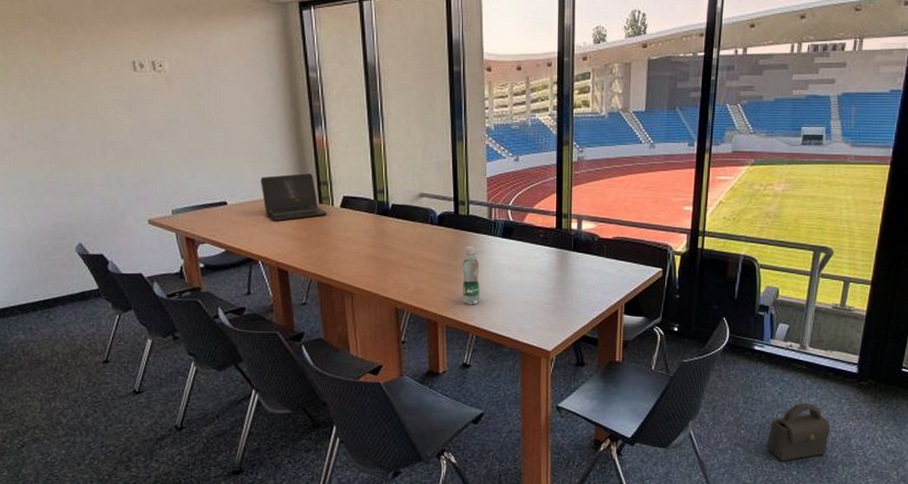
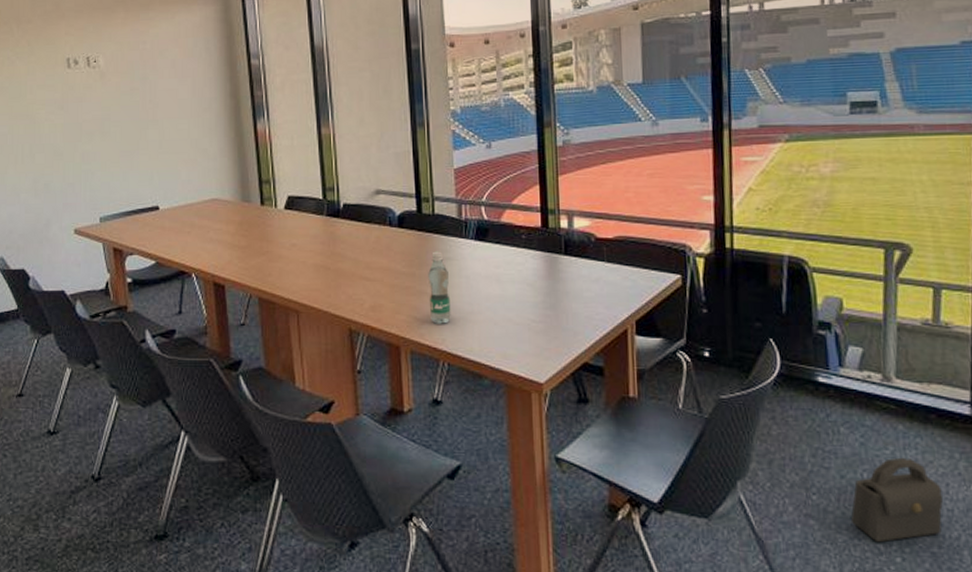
laptop computer: present [261,173,327,222] -> none [196,171,269,228]

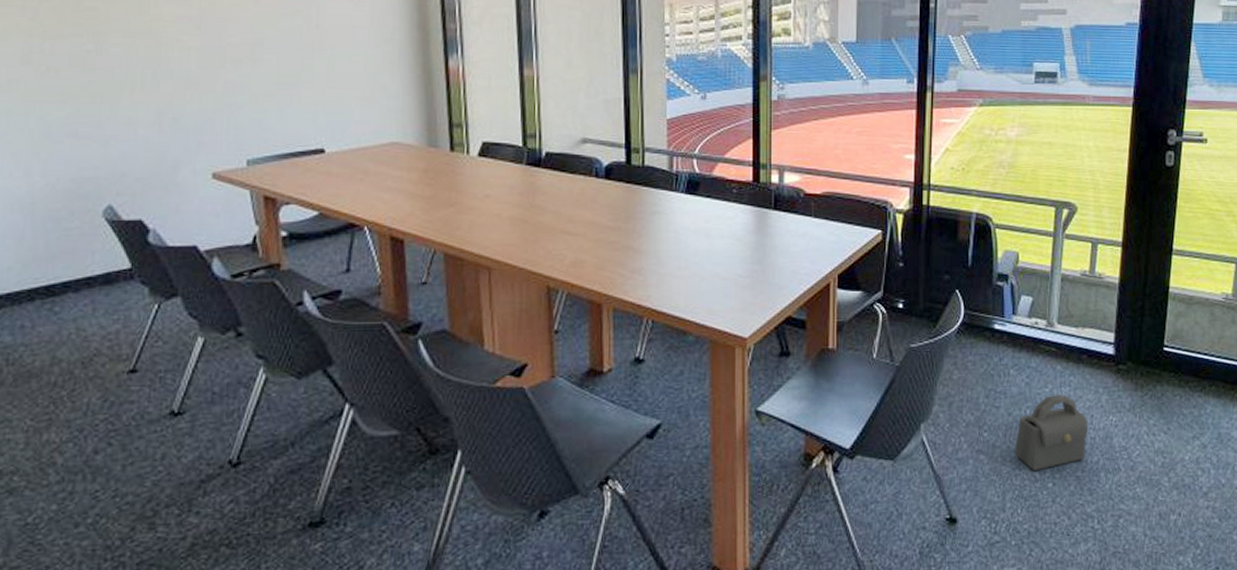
bottle: present [428,251,451,324] -> none [634,205,657,280]

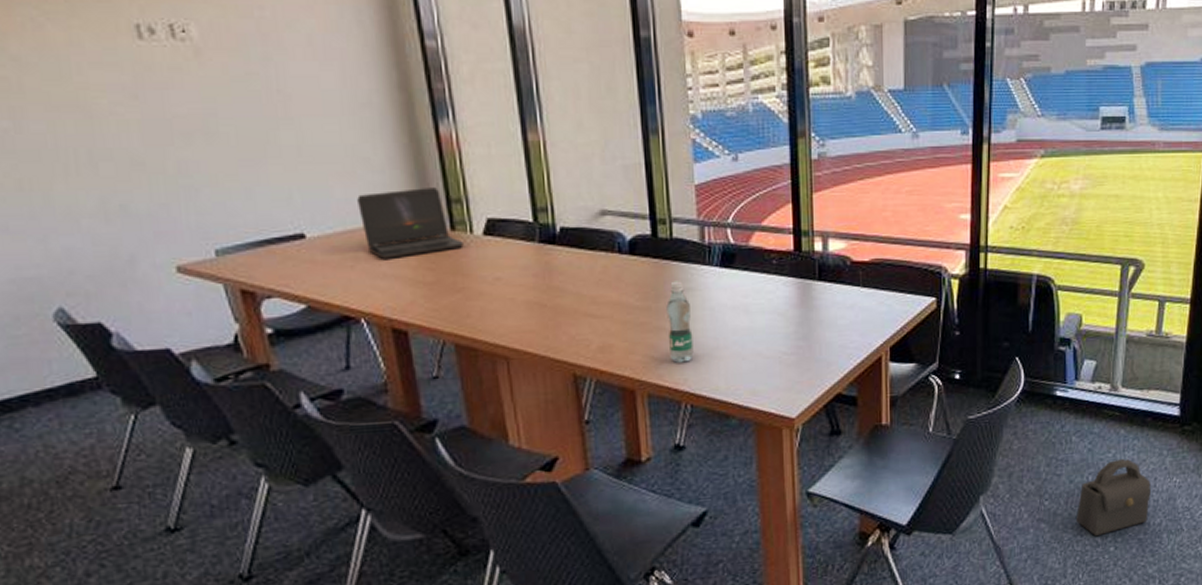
laptop computer: none [373,113,460,175] -> present [357,187,464,261]
bottle: none [634,205,657,280] -> present [666,281,694,363]

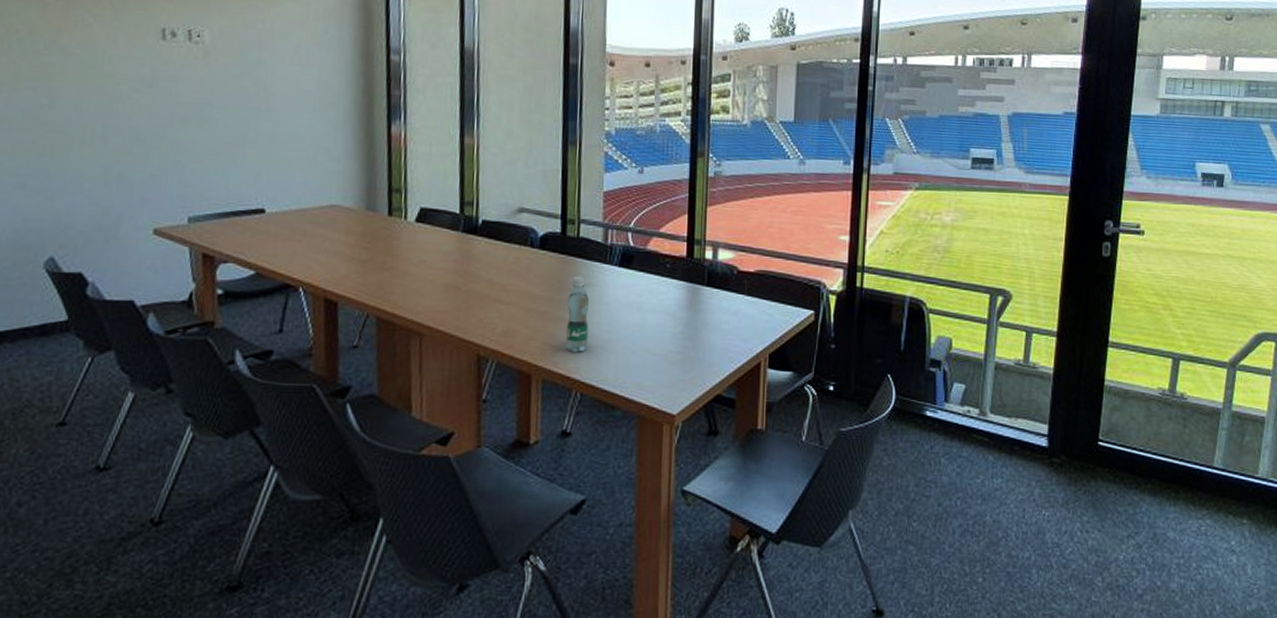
laptop computer: present [357,187,464,261] -> none [313,177,397,238]
handbag: present [1075,458,1151,537] -> none [943,485,1019,565]

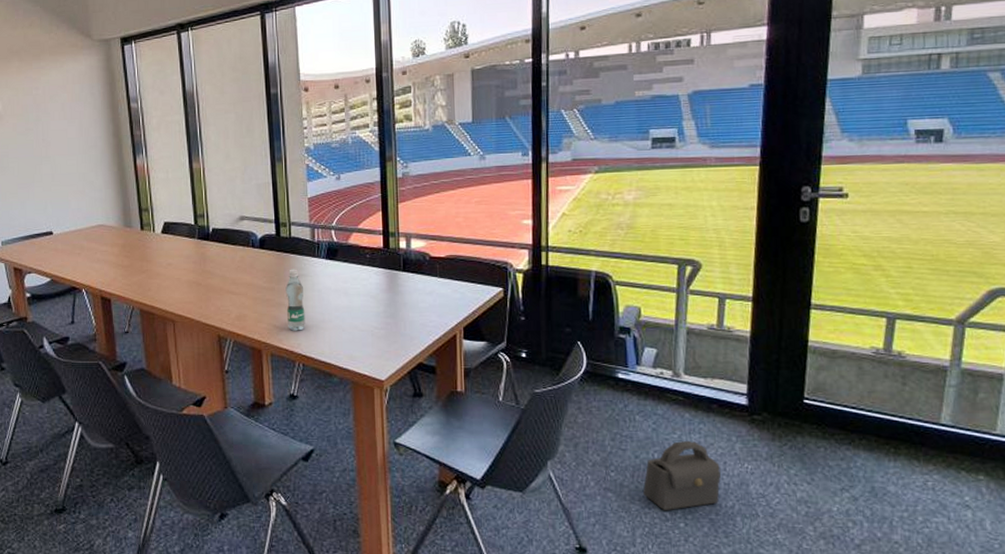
handbag: none [943,485,1019,565] -> present [642,440,721,511]

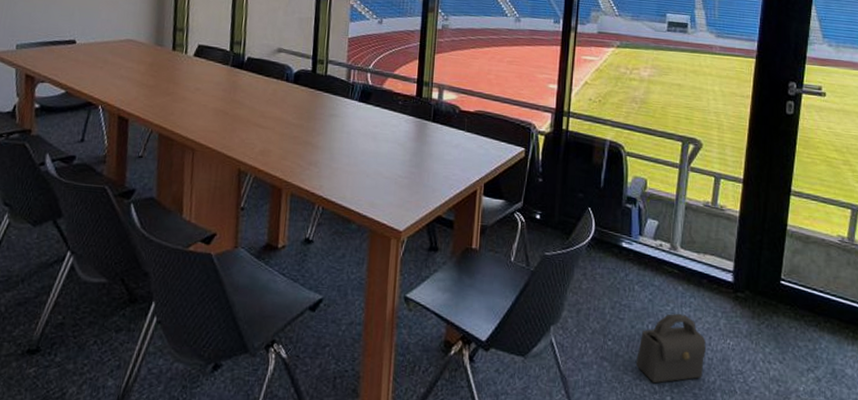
bottle: present [286,269,305,331] -> none [312,107,333,172]

